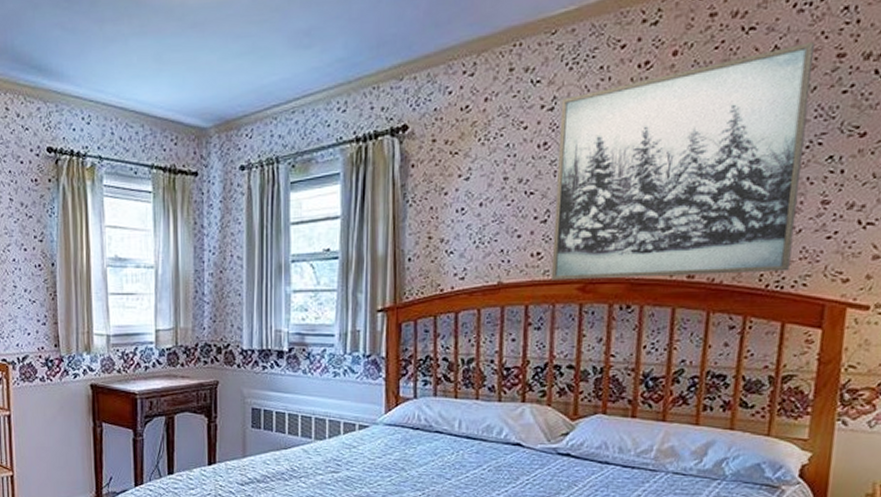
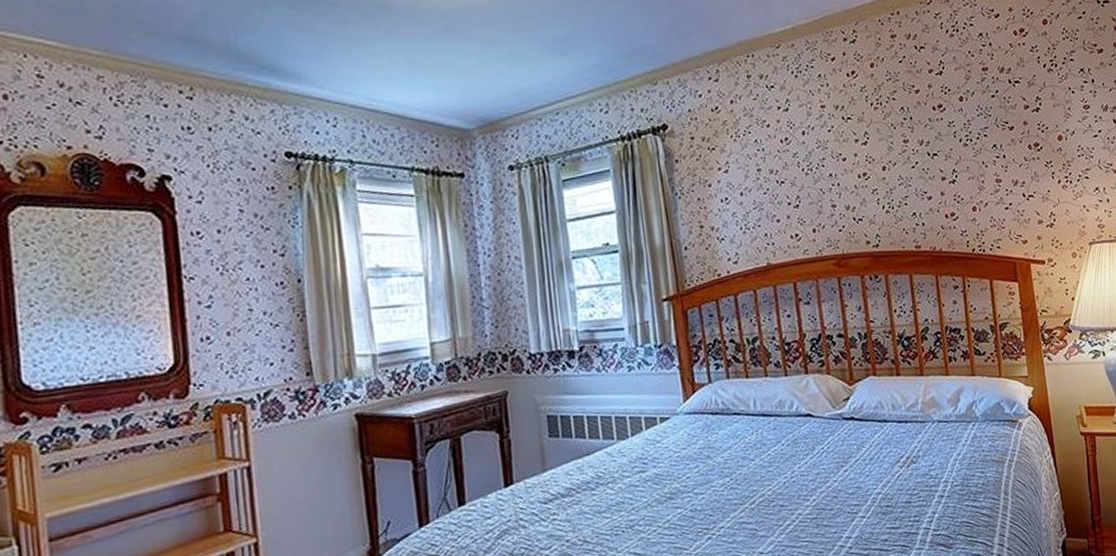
wall art: present [551,41,814,280] -> none [793,58,986,258]

